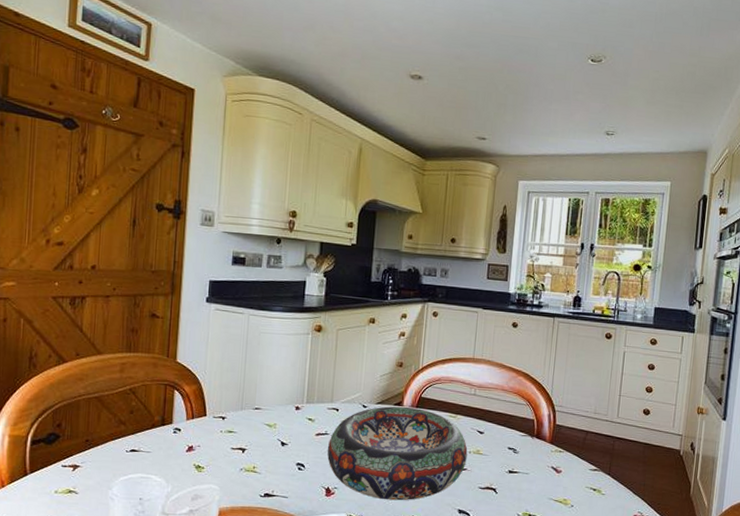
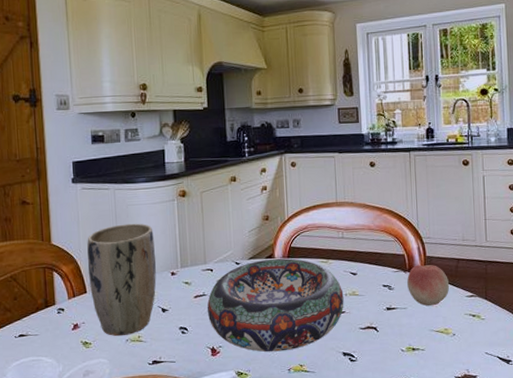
plant pot: none [210,351,283,465] -> present [87,223,157,336]
fruit: none [532,432,575,475] -> present [407,265,450,306]

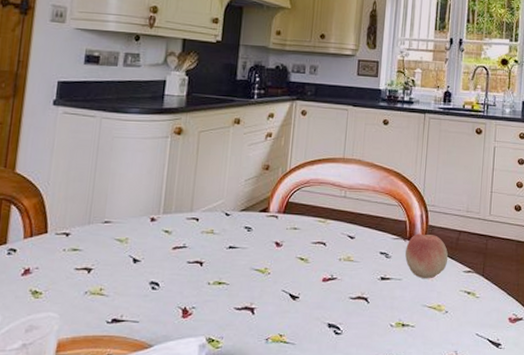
plant pot: present [87,223,157,336] -> none [52,157,139,288]
decorative bowl: present [207,258,344,352] -> none [185,212,338,318]

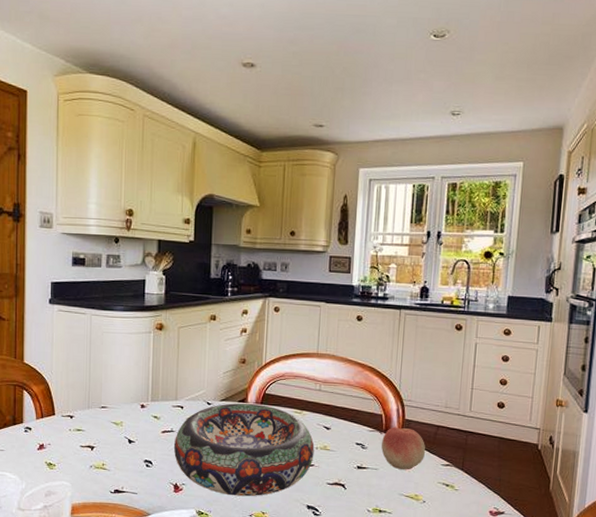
decorative bowl: none [185,212,338,318] -> present [173,403,315,497]

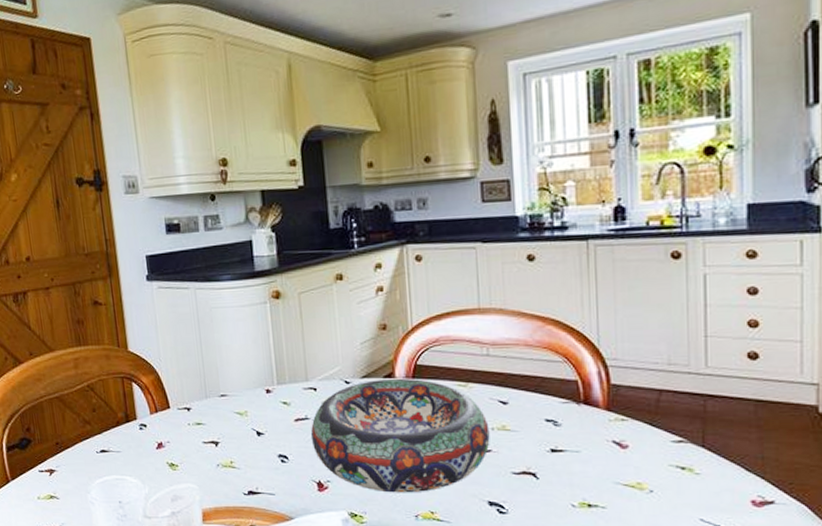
fruit: present [381,427,426,470] -> none [581,395,646,451]

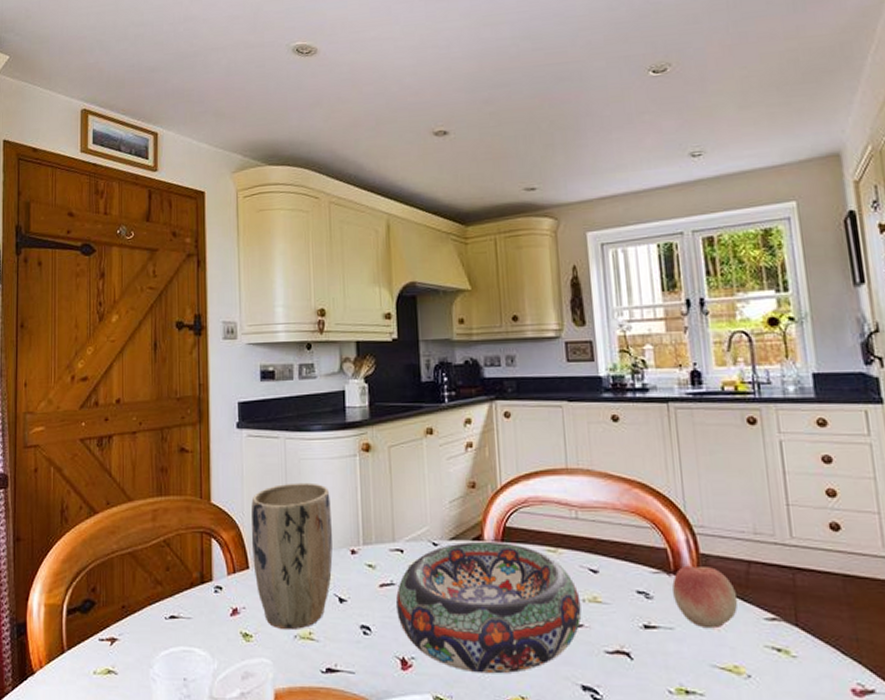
plant pot: none [167,329,249,460] -> present [251,482,333,631]
fruit: none [581,395,646,451] -> present [672,565,738,629]

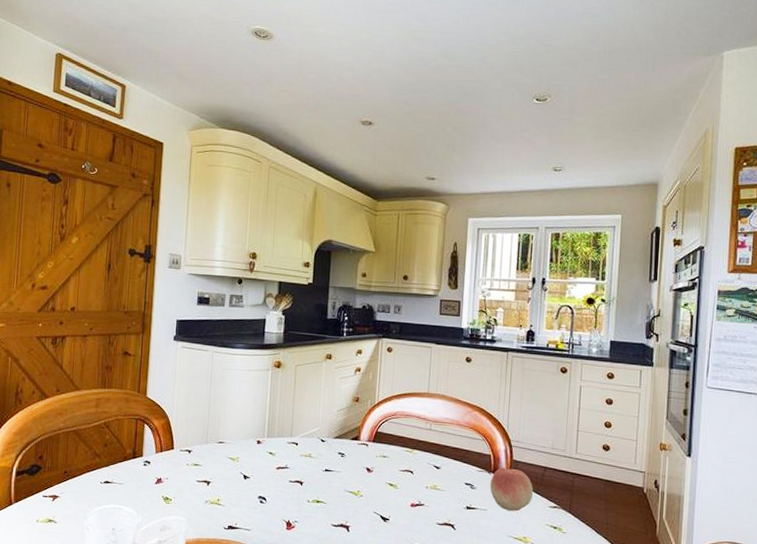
plant pot: present [251,482,333,631] -> none [177,386,245,497]
decorative bowl: present [395,541,582,674] -> none [287,440,425,536]

